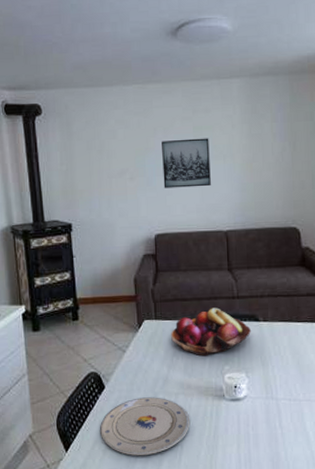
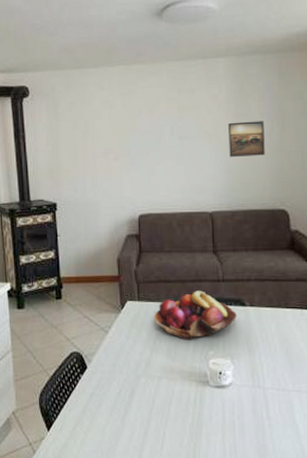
plate: present [100,397,191,456] -> none [82,380,173,440]
wall art: present [162,138,211,188] -> none [146,118,196,169]
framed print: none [242,141,278,177] -> present [228,121,265,157]

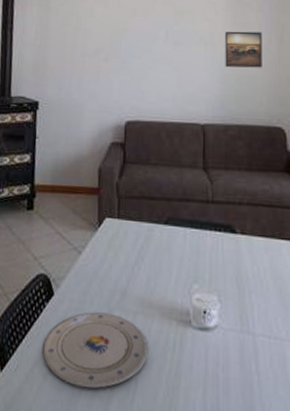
plate: none [82,380,173,440] -> present [42,312,149,389]
fruit basket: present [154,290,238,340] -> none [134,211,227,270]

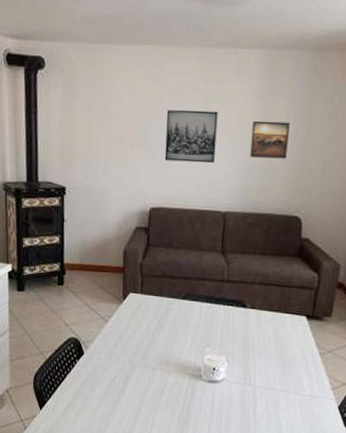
plate: present [42,312,149,389] -> none [75,367,165,423]
wall art: none [139,22,190,74] -> present [164,110,218,164]

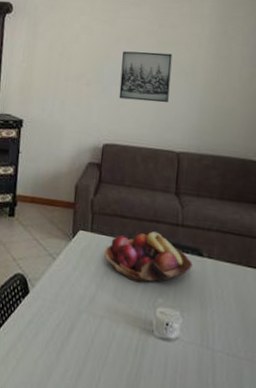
fruit basket: none [155,289,238,336] -> present [104,231,194,283]
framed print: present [250,120,290,159] -> none [204,63,245,102]

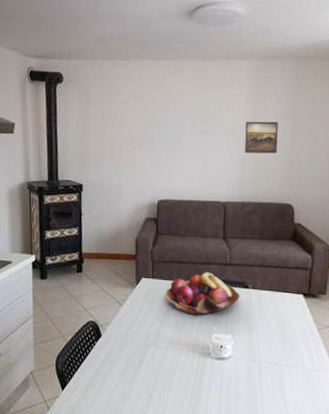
wall art: present [119,51,173,103] -> none [169,114,215,160]
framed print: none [204,63,245,102] -> present [245,121,278,154]

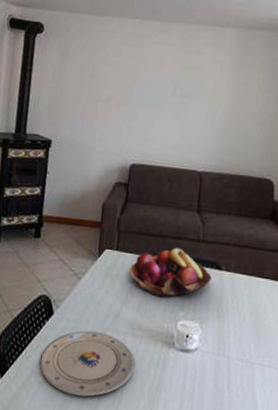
plate: none [94,348,177,402] -> present [39,330,135,397]
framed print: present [245,121,278,154] -> none [225,89,261,125]

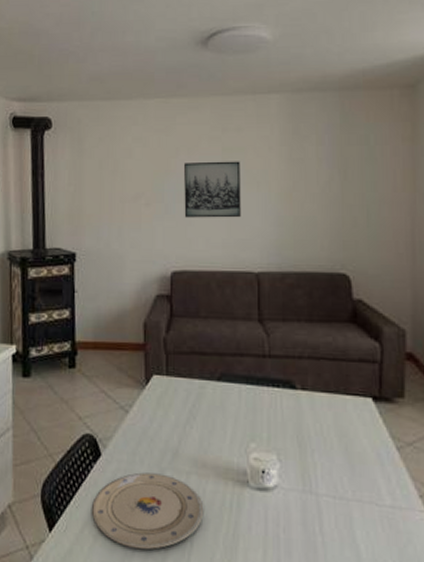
fruit basket: present [129,248,213,298] -> none [185,367,287,428]
wall art: none [146,75,197,126] -> present [184,161,241,218]

